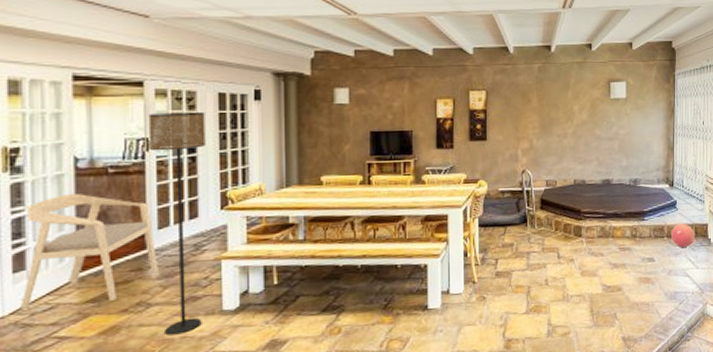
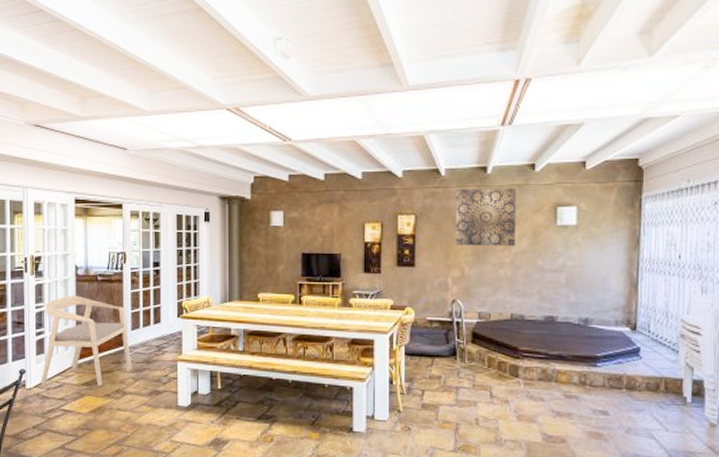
floor lamp: present [148,111,206,336] -> none [125,230,167,422]
wall art: none [523,65,577,119] -> present [455,188,517,247]
ball: present [671,223,695,247] -> none [632,374,664,403]

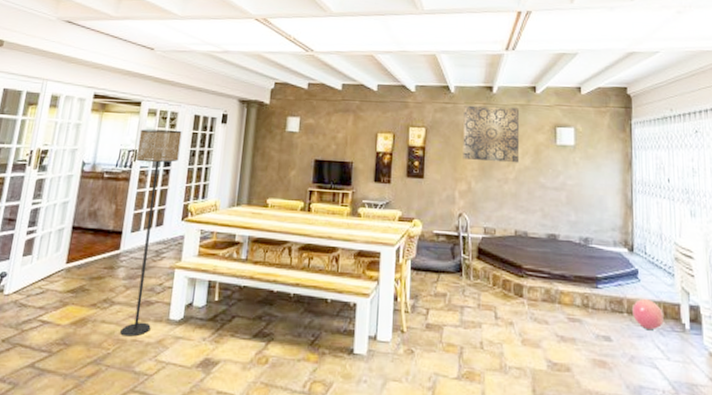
armchair: present [41,295,131,386] -> none [22,192,128,294]
floor lamp: none [125,230,167,422] -> present [120,129,182,337]
ball: none [632,374,664,403] -> present [632,298,664,329]

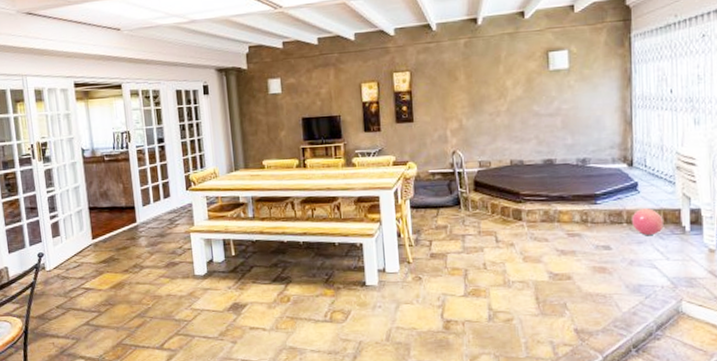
floor lamp: present [120,129,182,337] -> none [127,107,181,293]
wall art: present [463,105,520,163] -> none [448,37,511,98]

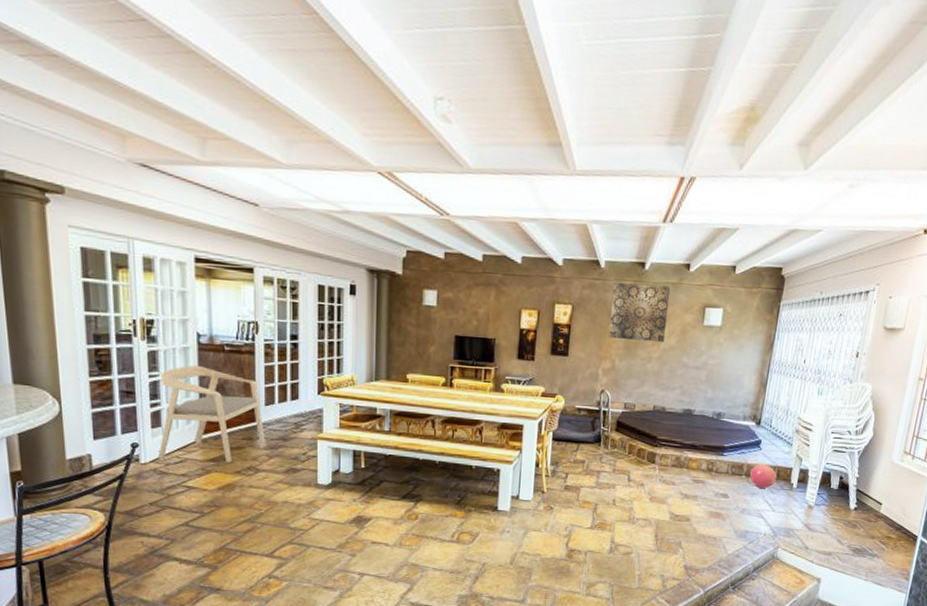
armchair: none [56,177,146,265] -> present [158,364,265,462]
wall art: none [448,37,511,98] -> present [608,282,671,343]

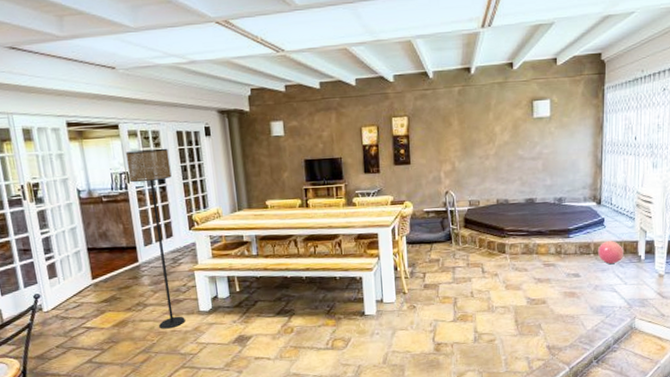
armchair: present [158,364,265,462] -> none [51,218,149,306]
floor lamp: none [257,299,306,499] -> present [125,148,186,329]
wall art: present [608,282,671,343] -> none [443,86,499,142]

